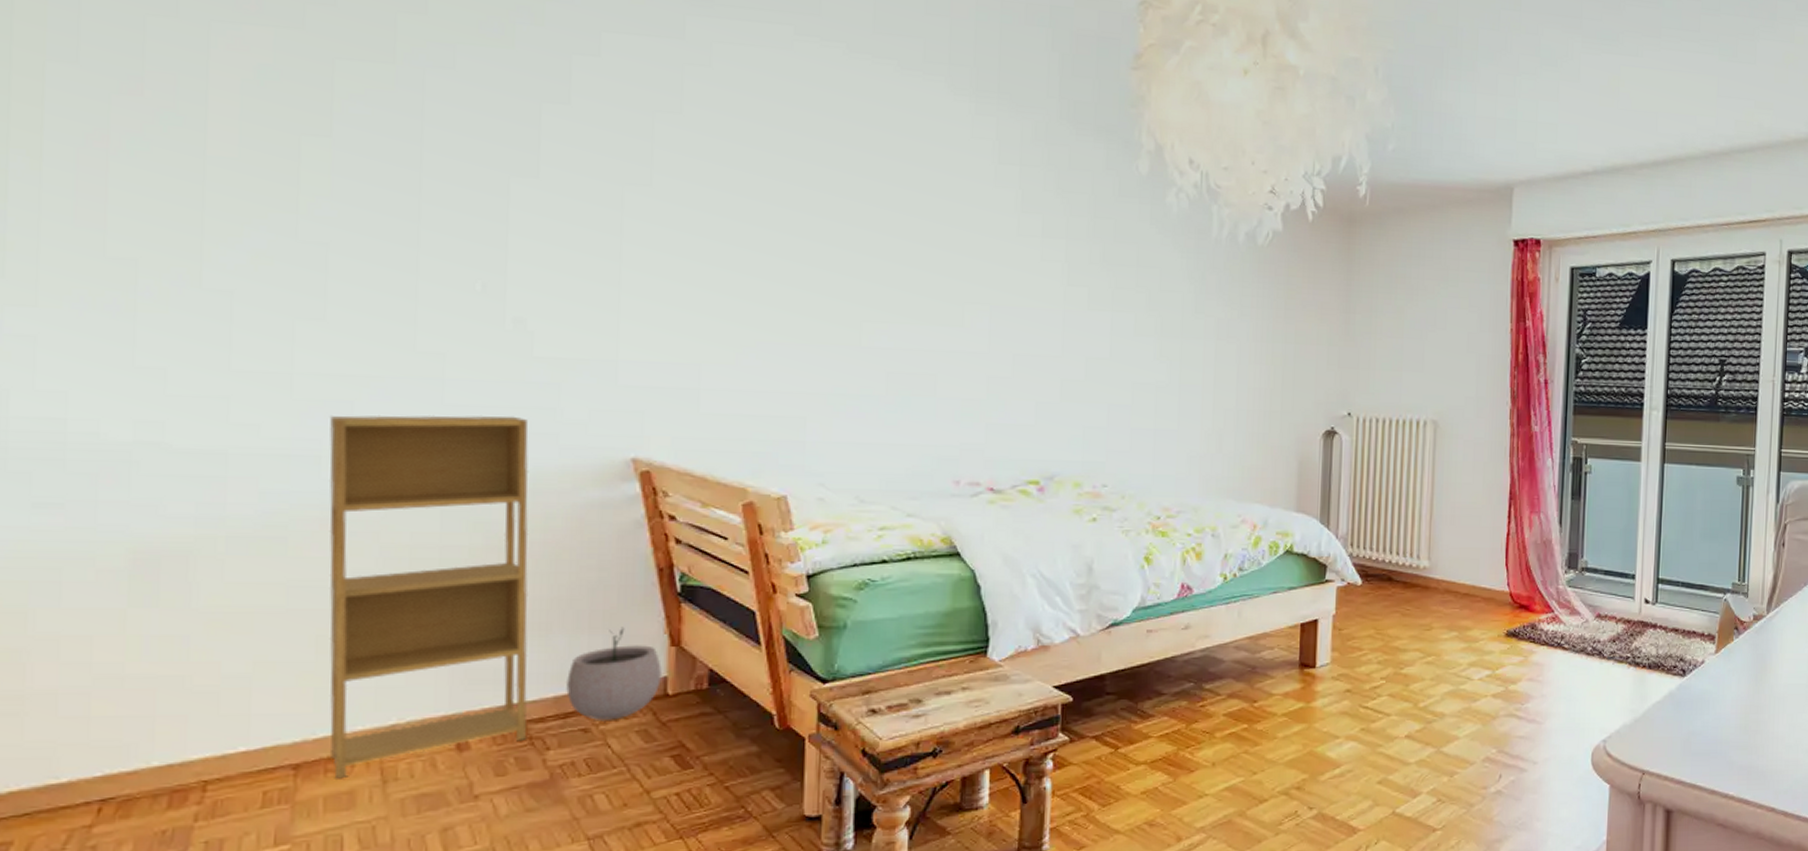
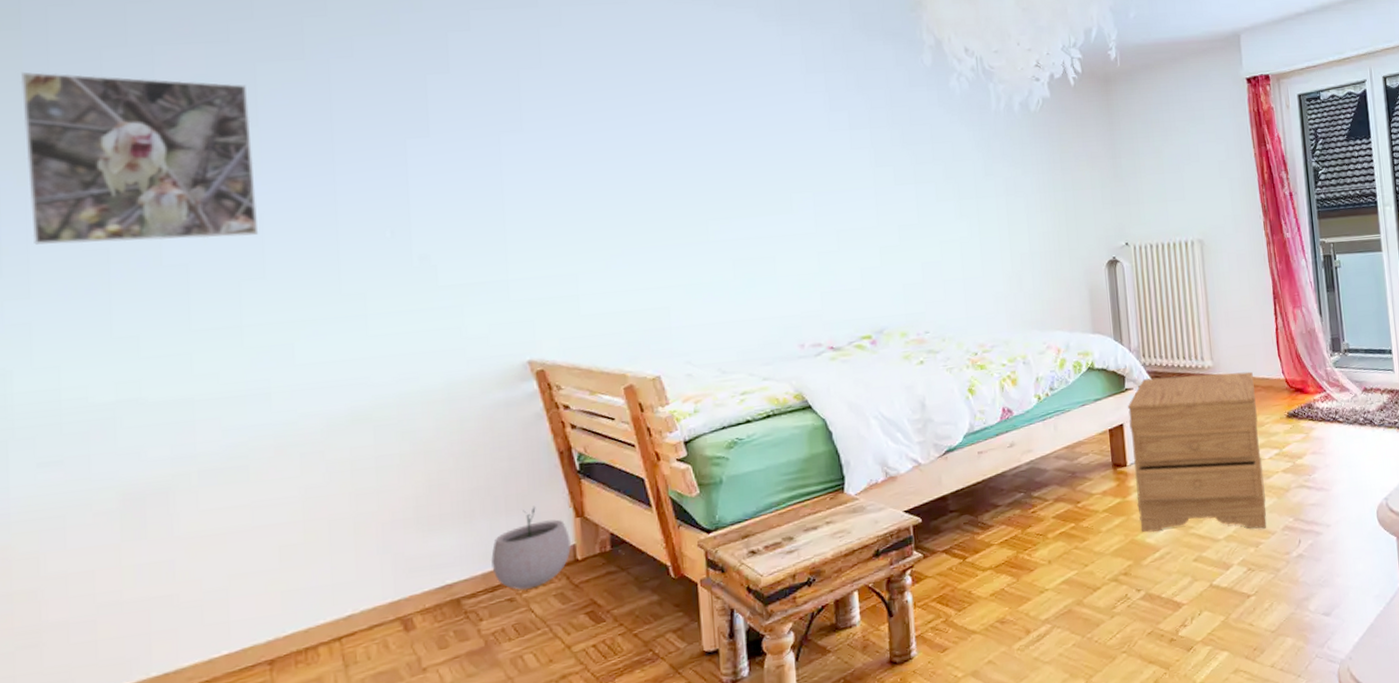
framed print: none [42,31,323,267] -> present [20,71,259,245]
shelving unit: present [329,414,529,779] -> none [276,338,462,669]
nightstand: none [1322,570,1474,757] -> present [1128,371,1267,533]

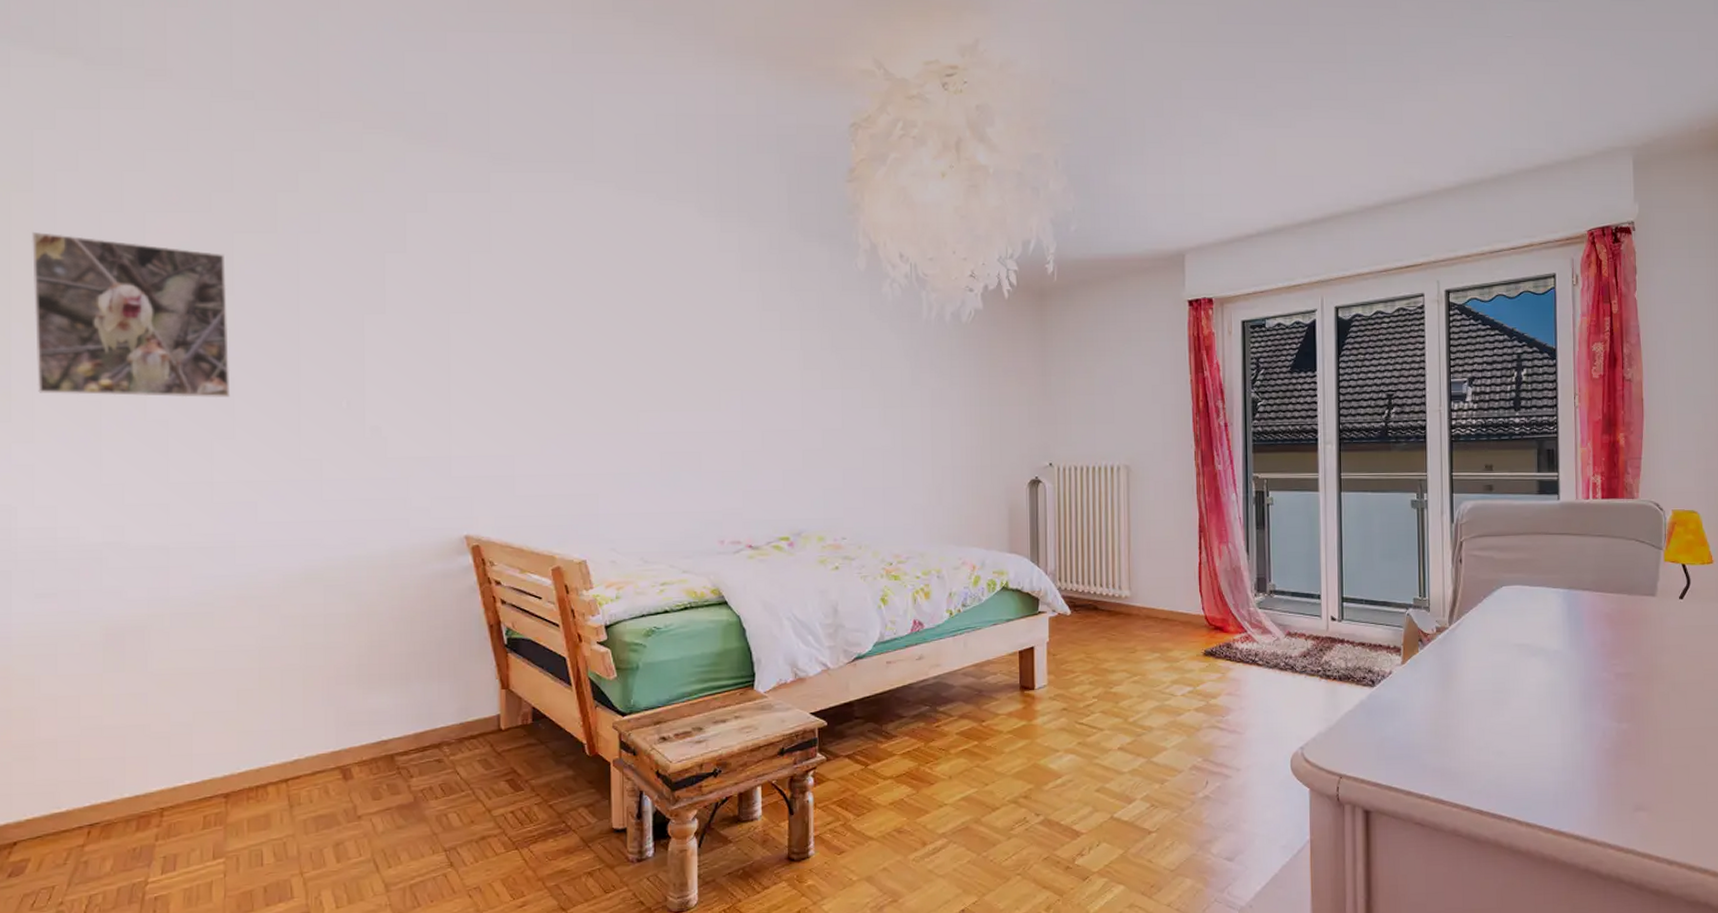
plant pot: present [491,506,571,590] -> none [423,674,495,752]
nightstand: present [1128,371,1267,533] -> none [1040,602,1175,766]

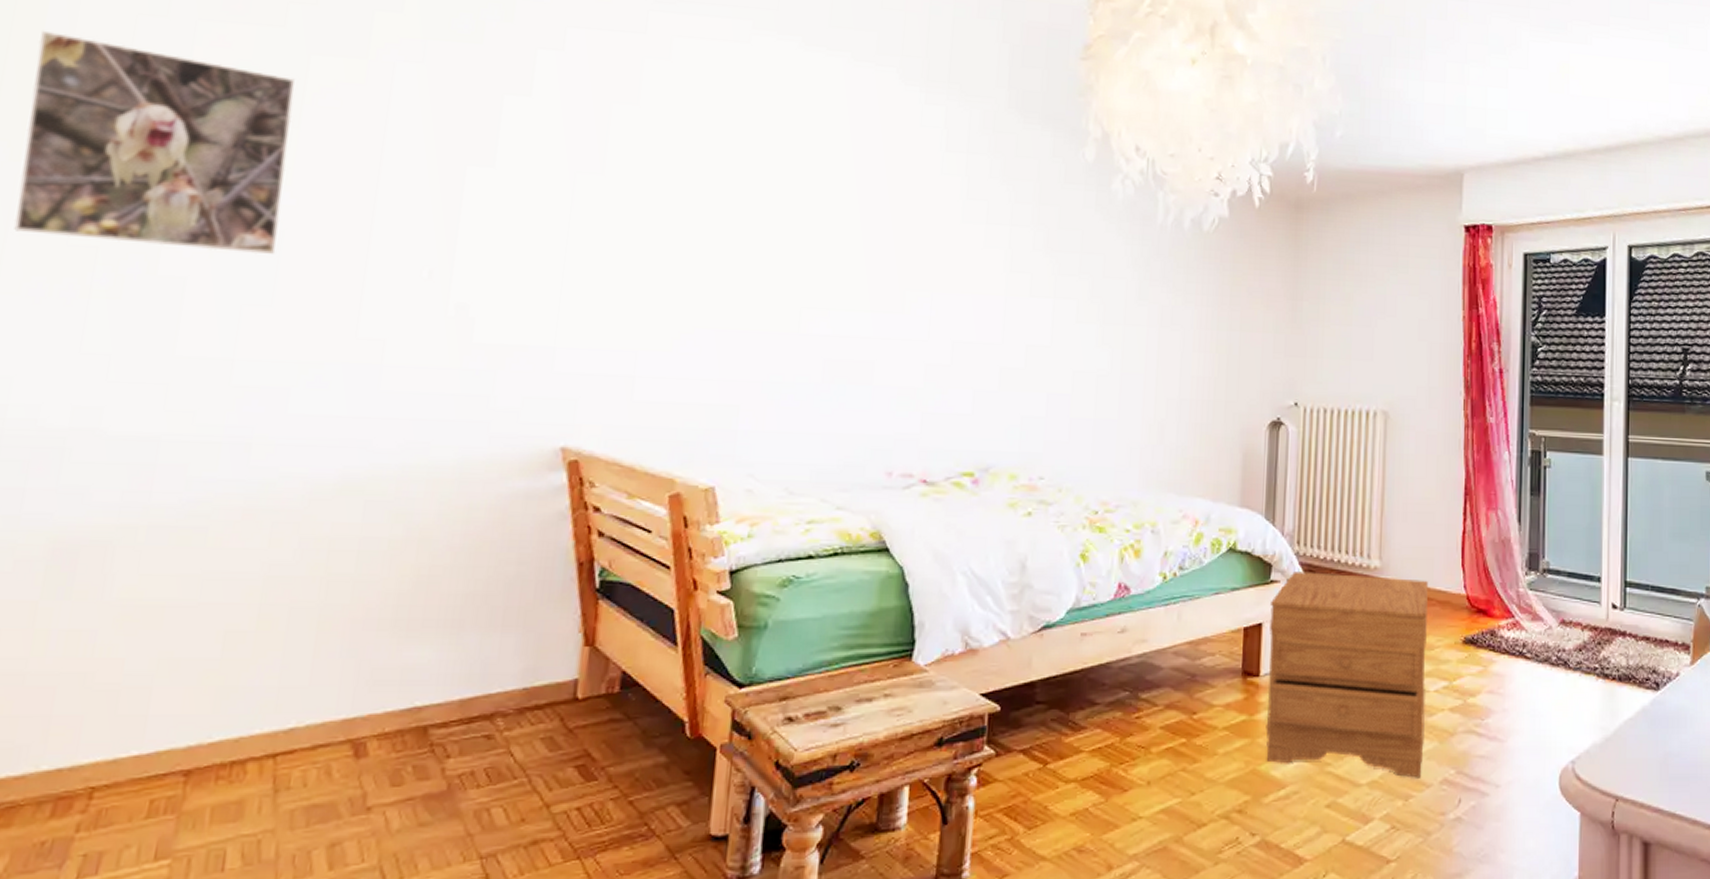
nightstand: none [1040,602,1175,766] -> present [1266,570,1428,778]

